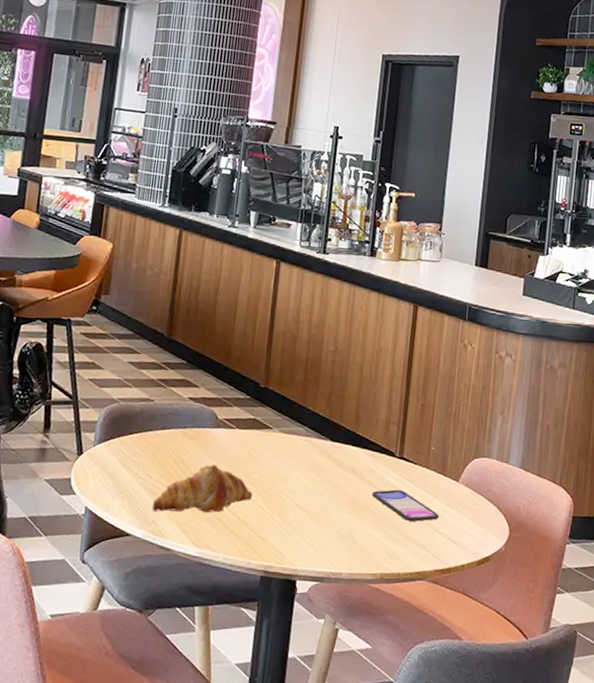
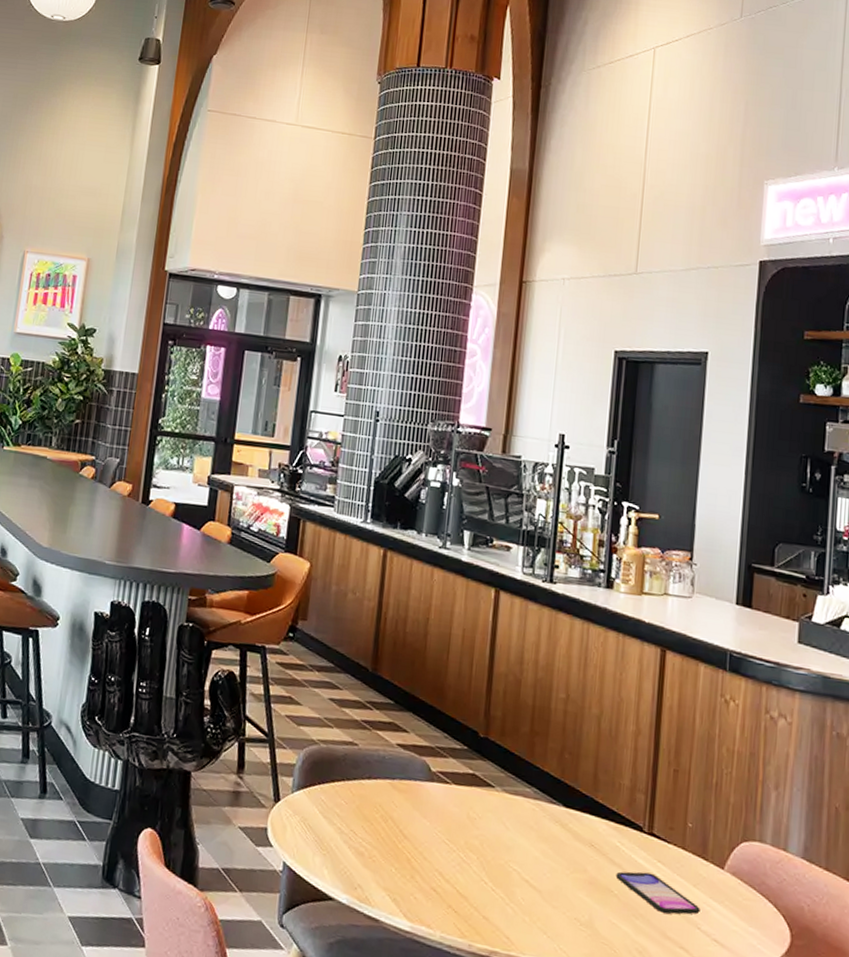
croissant: present [152,464,253,513] -> none [357,824,473,882]

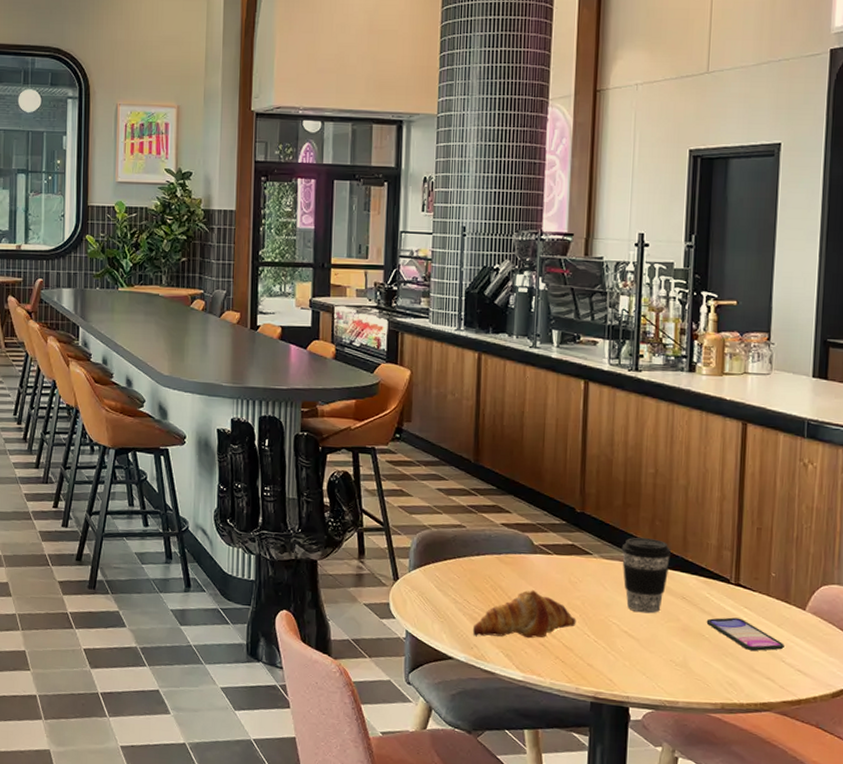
croissant: none [357,824,473,882] -> present [472,590,577,639]
coffee cup: none [526,771,581,862] -> present [621,537,672,614]

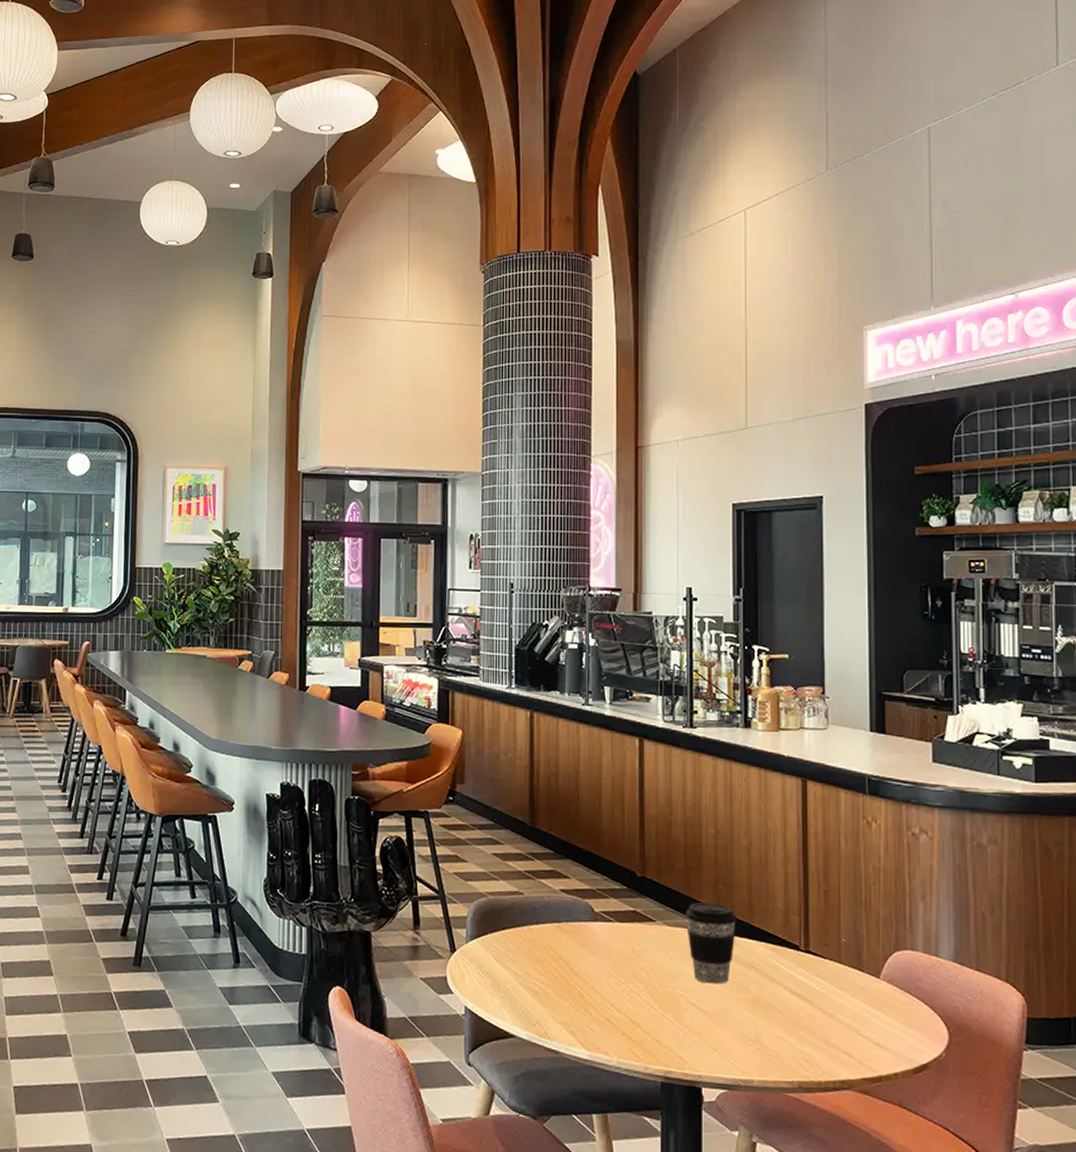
croissant: present [472,590,577,639] -> none [534,960,642,1014]
smartphone: present [706,617,784,651] -> none [777,987,860,1023]

